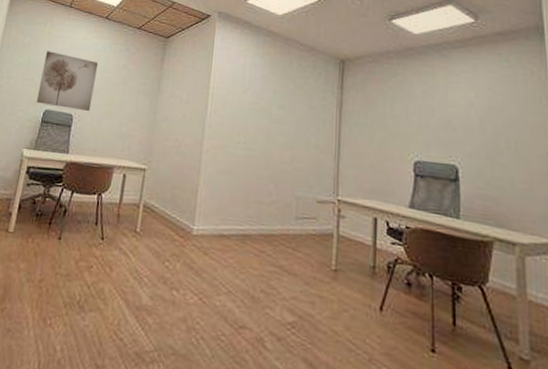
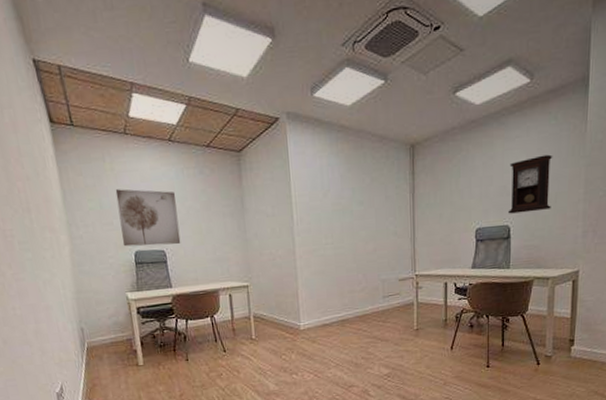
pendulum clock: none [454,95,511,157] -> present [507,154,553,214]

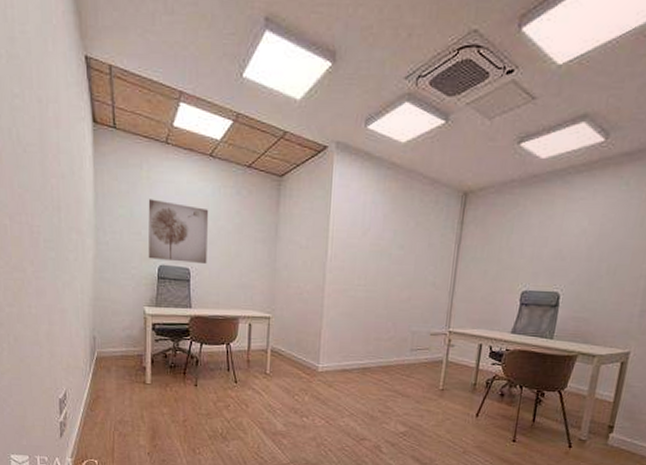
pendulum clock: present [507,154,553,214] -> none [559,222,619,282]

